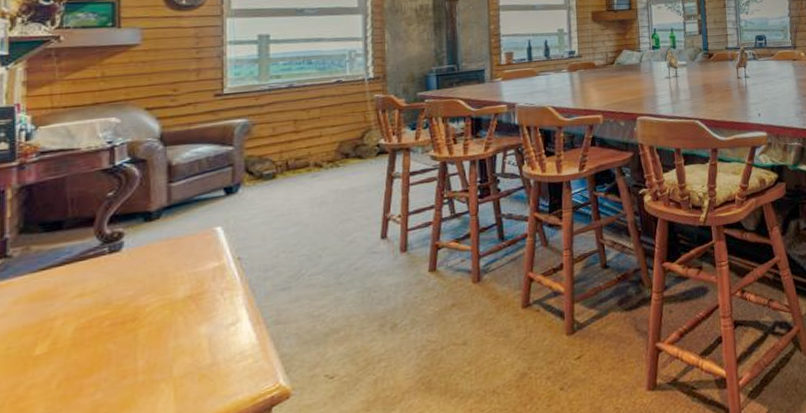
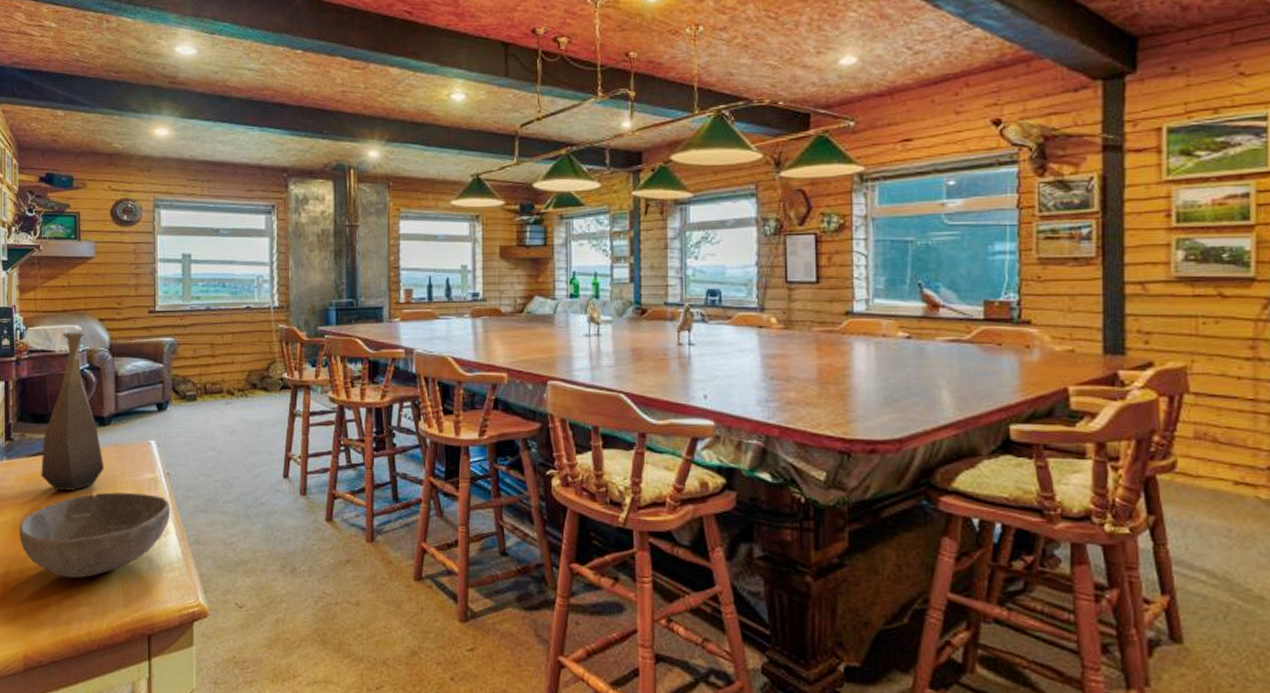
bowl: none [17,283,242,401] -> present [19,492,171,578]
bottle: none [54,124,151,303] -> present [41,331,105,491]

